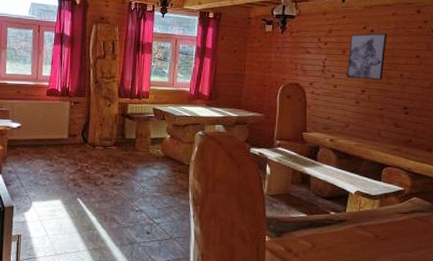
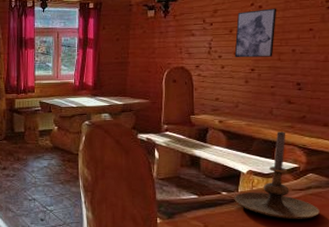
candle holder: none [342,154,422,243] -> present [234,131,320,219]

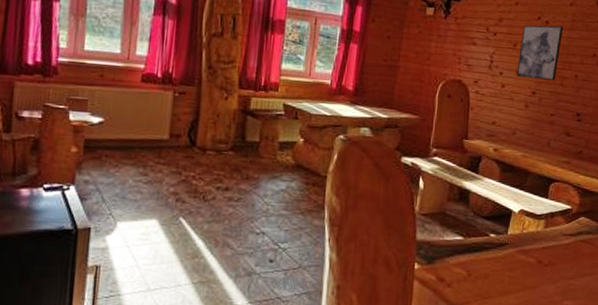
candle holder: present [234,131,320,219] -> none [502,167,588,269]

